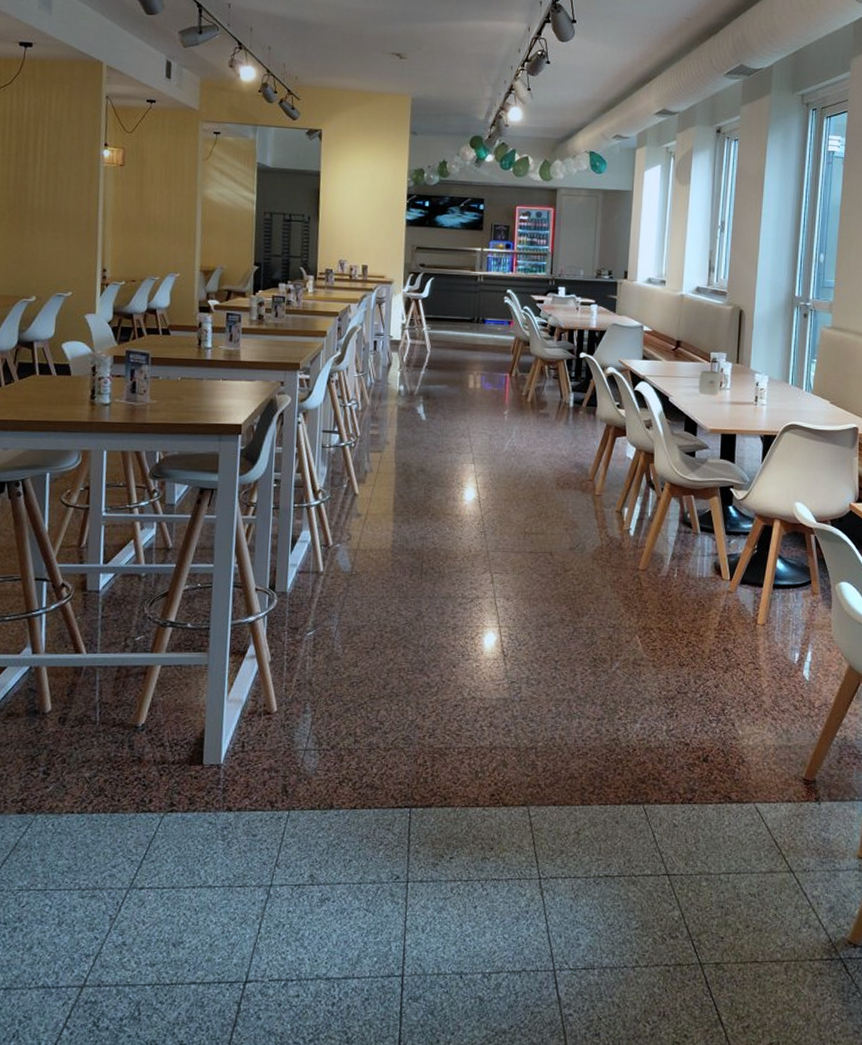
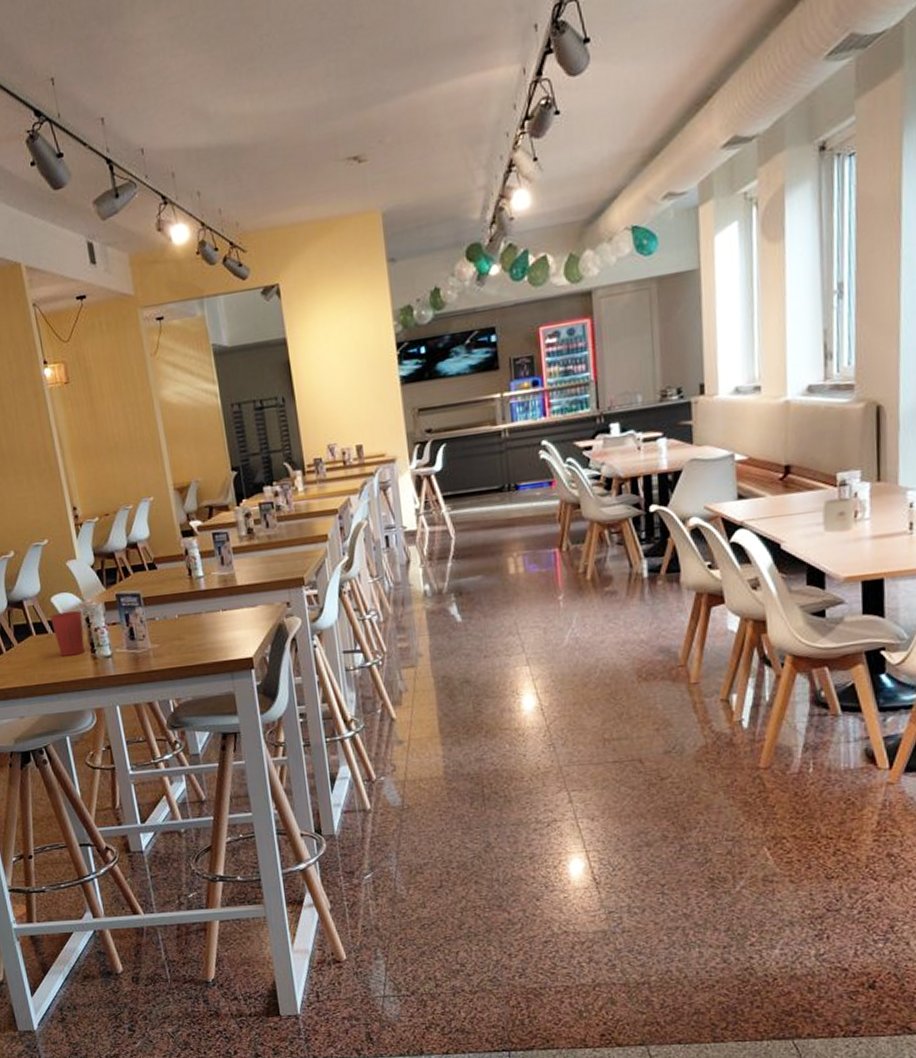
cup: none [57,358,89,399] -> present [50,611,85,657]

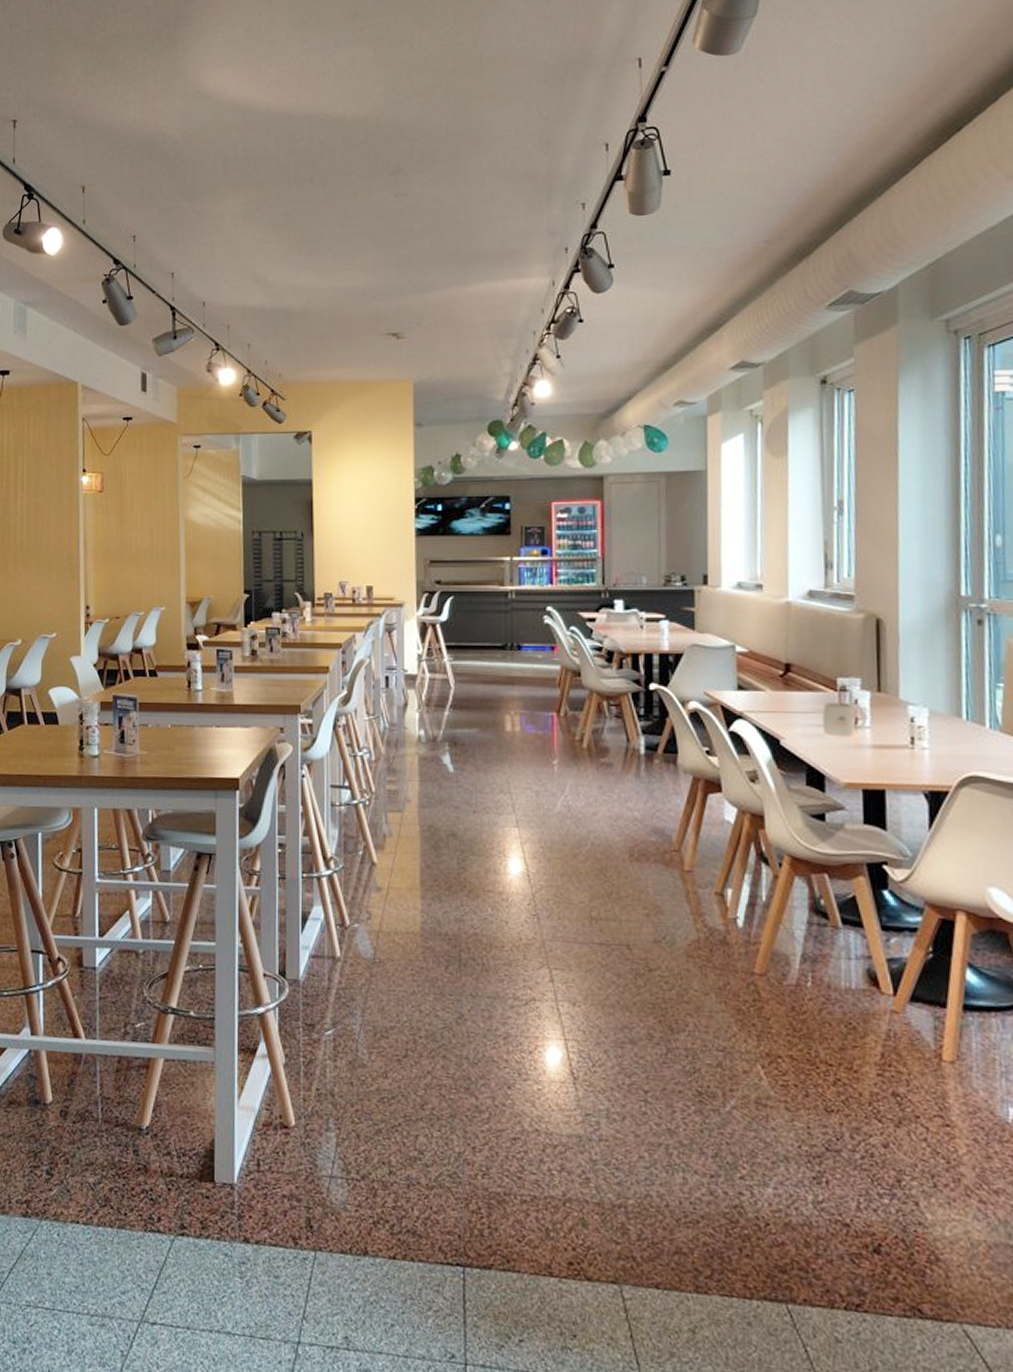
cup: present [50,611,85,657] -> none [45,706,76,751]

